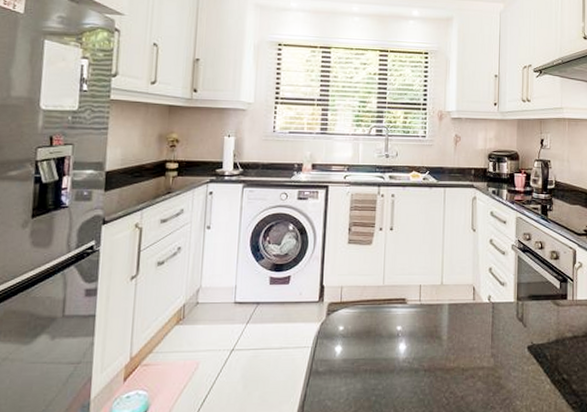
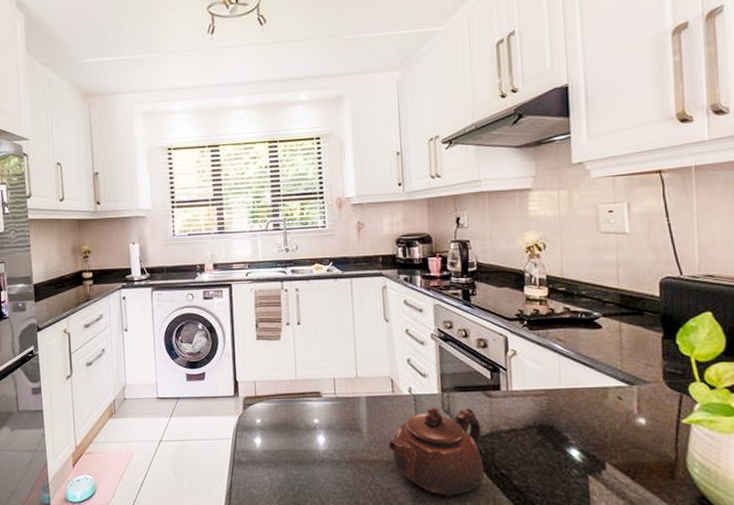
teapot: none [465,314,549,402] -> present [388,406,484,496]

